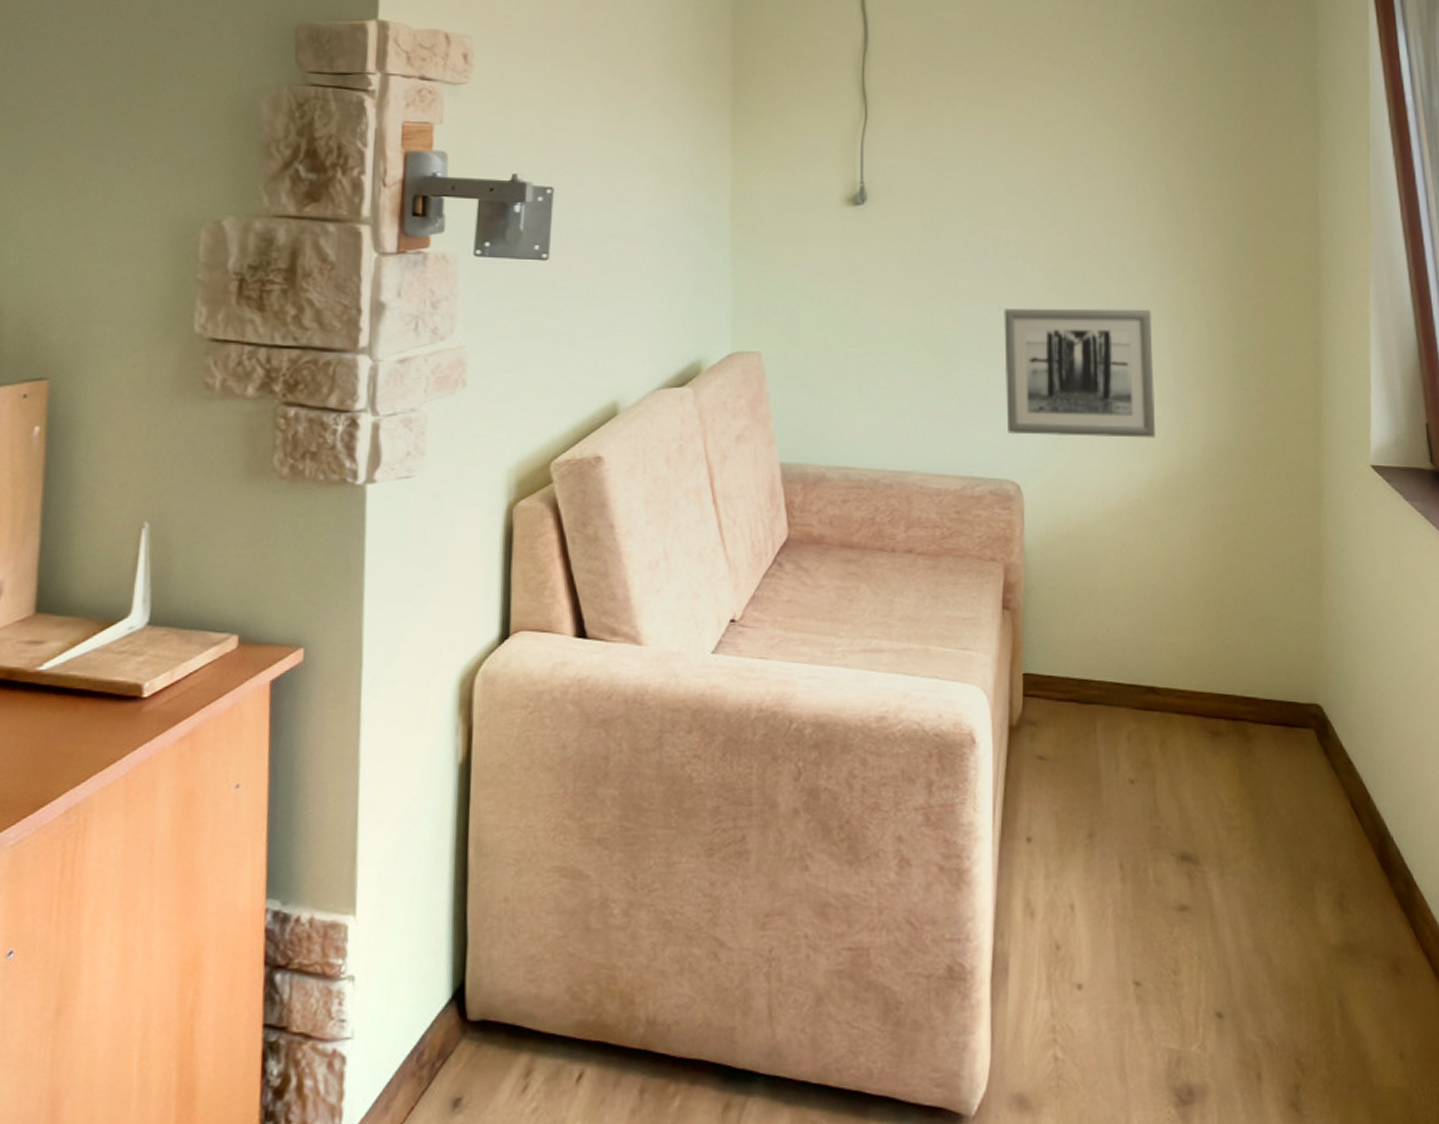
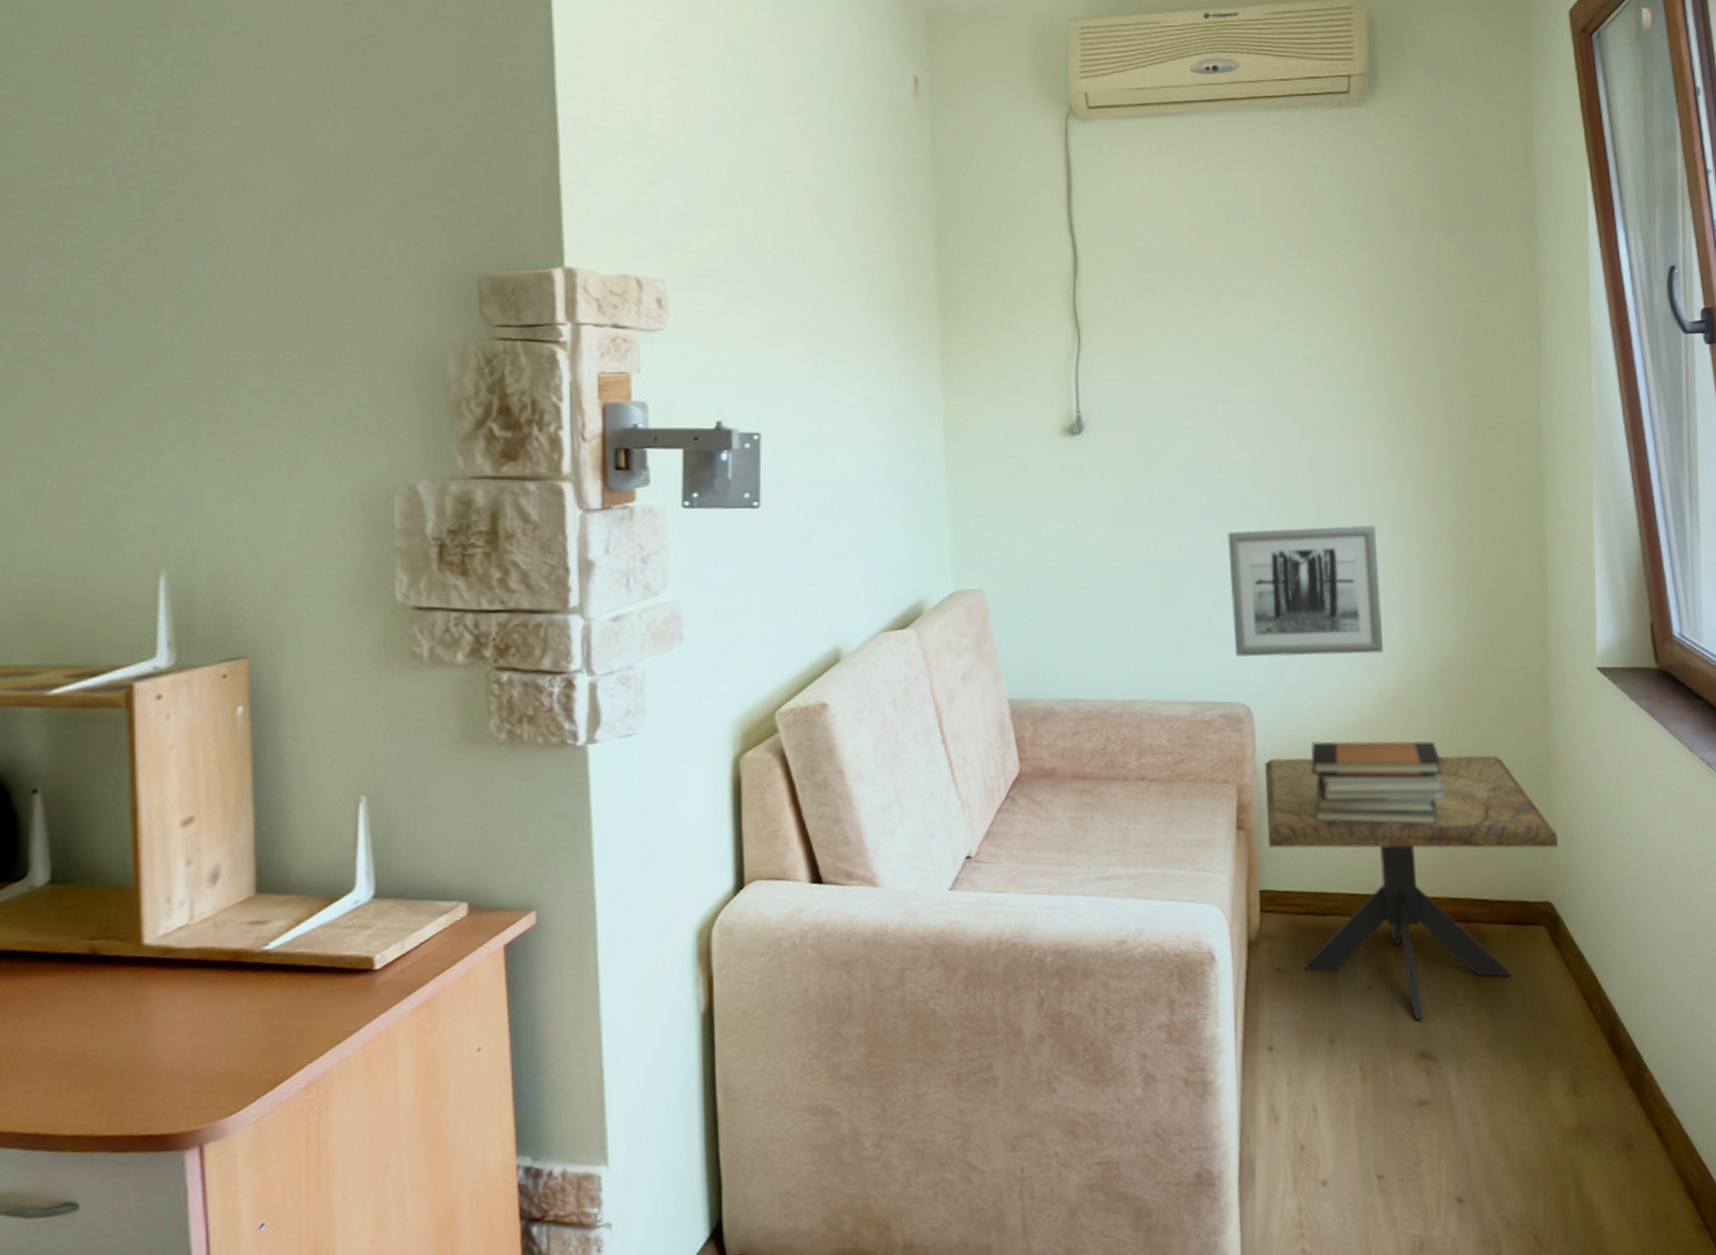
side table: none [1033,538,1328,820] -> present [1265,755,1558,1020]
book stack: none [1079,524,1214,617] -> present [1311,740,1446,825]

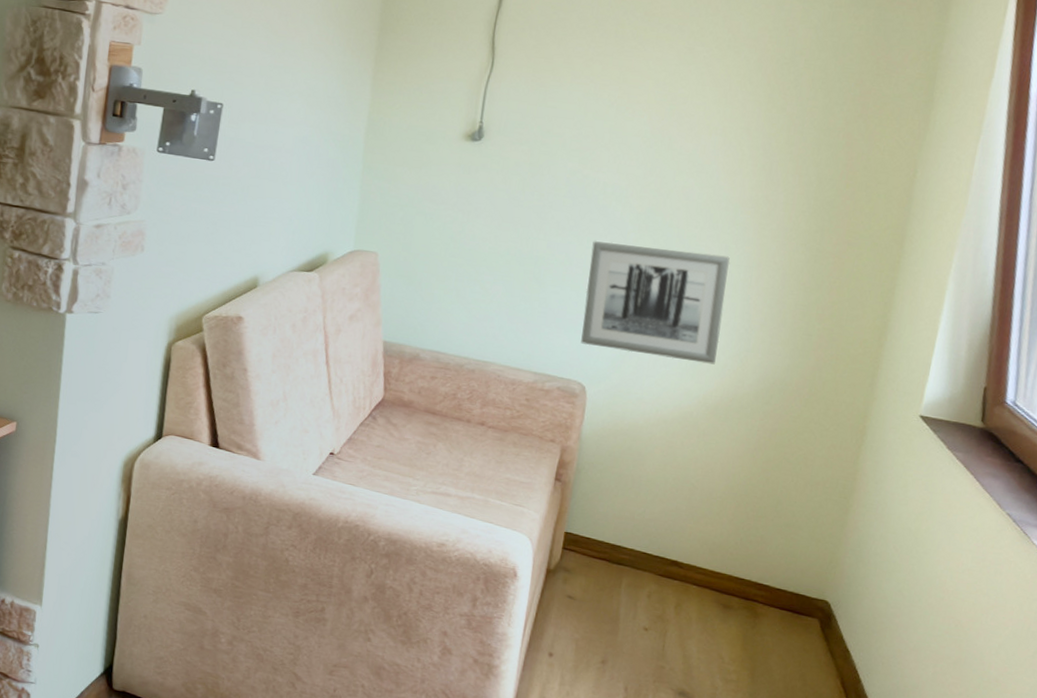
side table: present [1265,755,1558,1020] -> none [580,431,847,666]
book stack: present [1311,740,1446,825] -> none [624,425,750,515]

